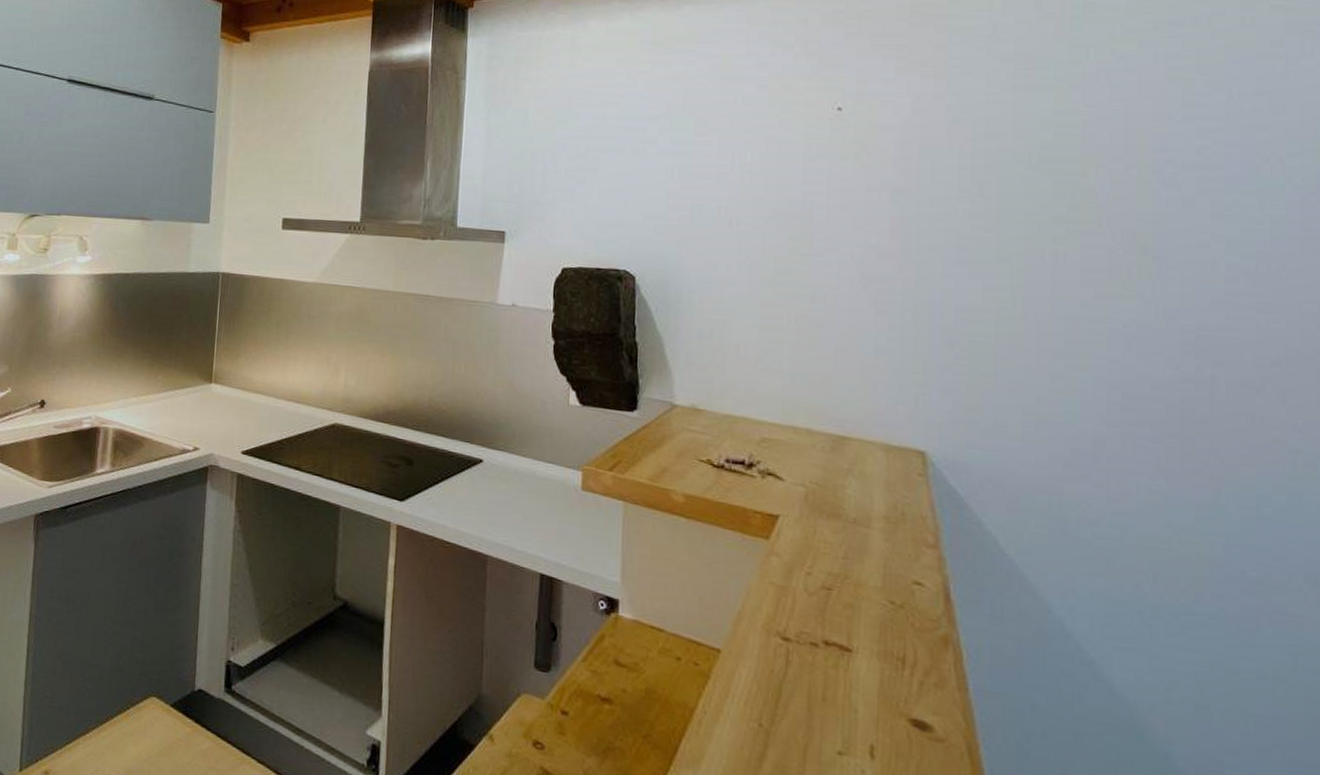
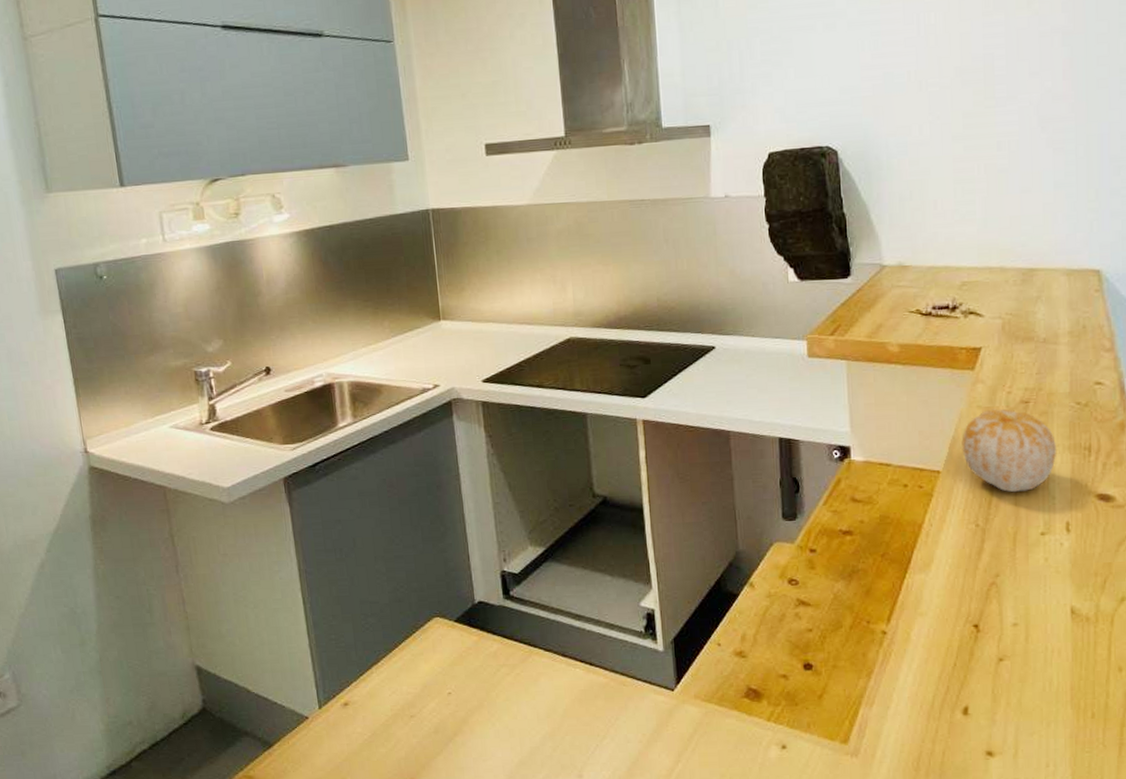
fruit: none [748,589,862,696] -> present [961,409,1056,493]

